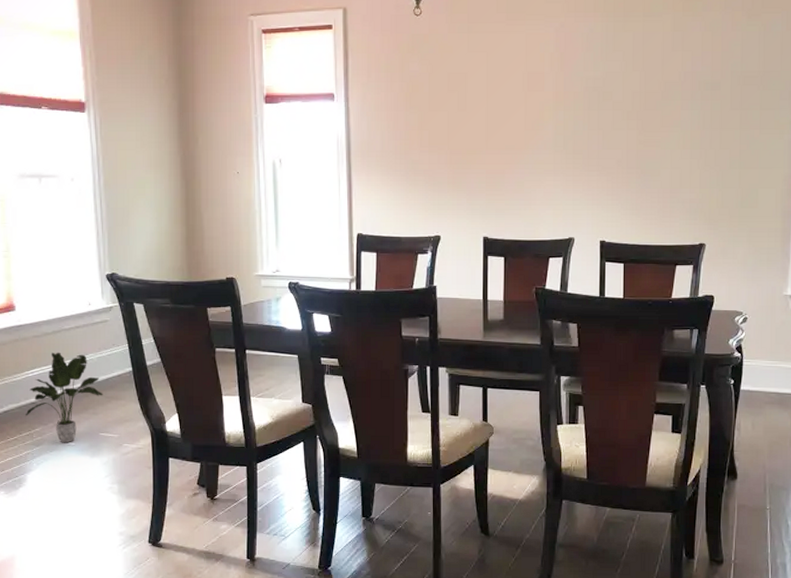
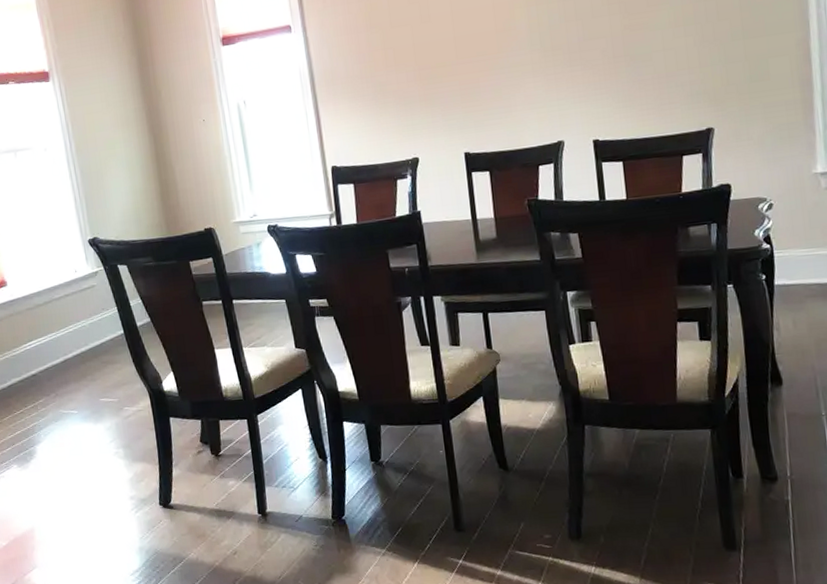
potted plant: present [25,352,104,443] -> none [28,322,99,412]

